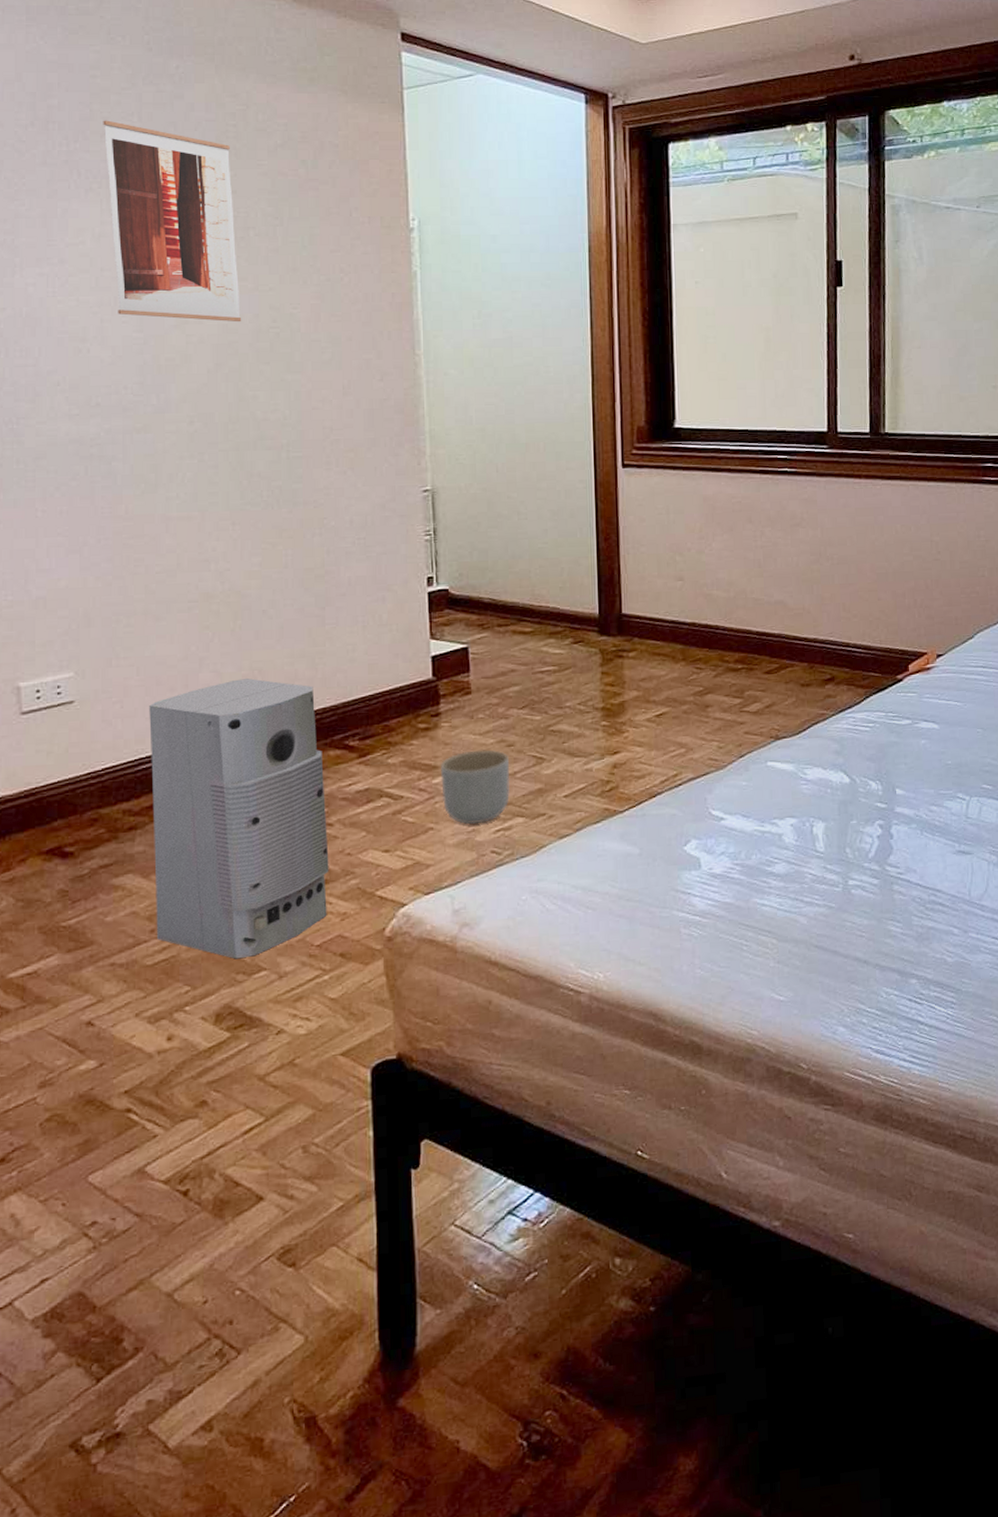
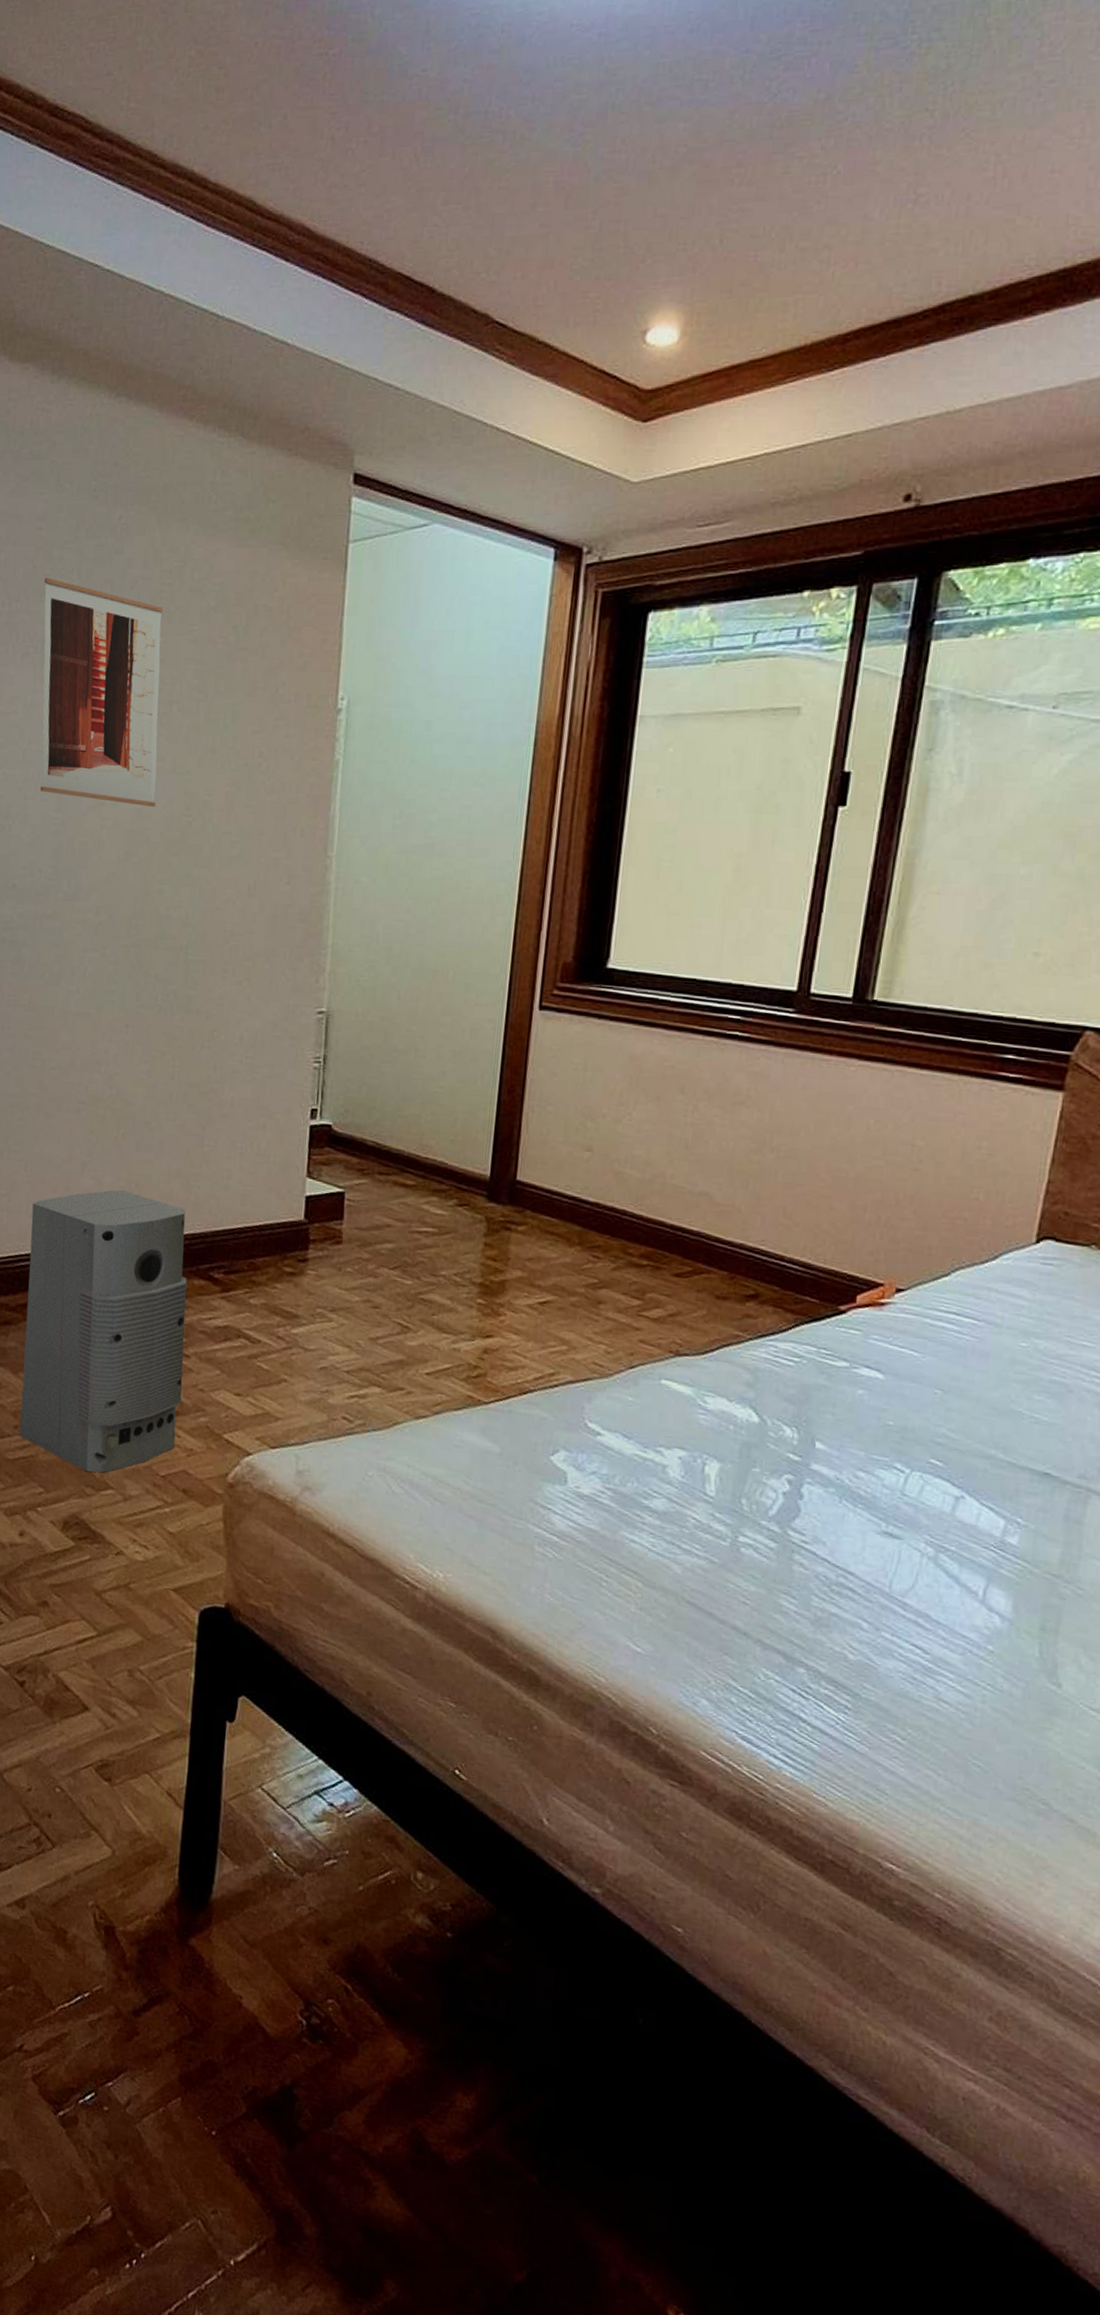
planter: present [441,749,510,824] -> none [299,1304,373,1385]

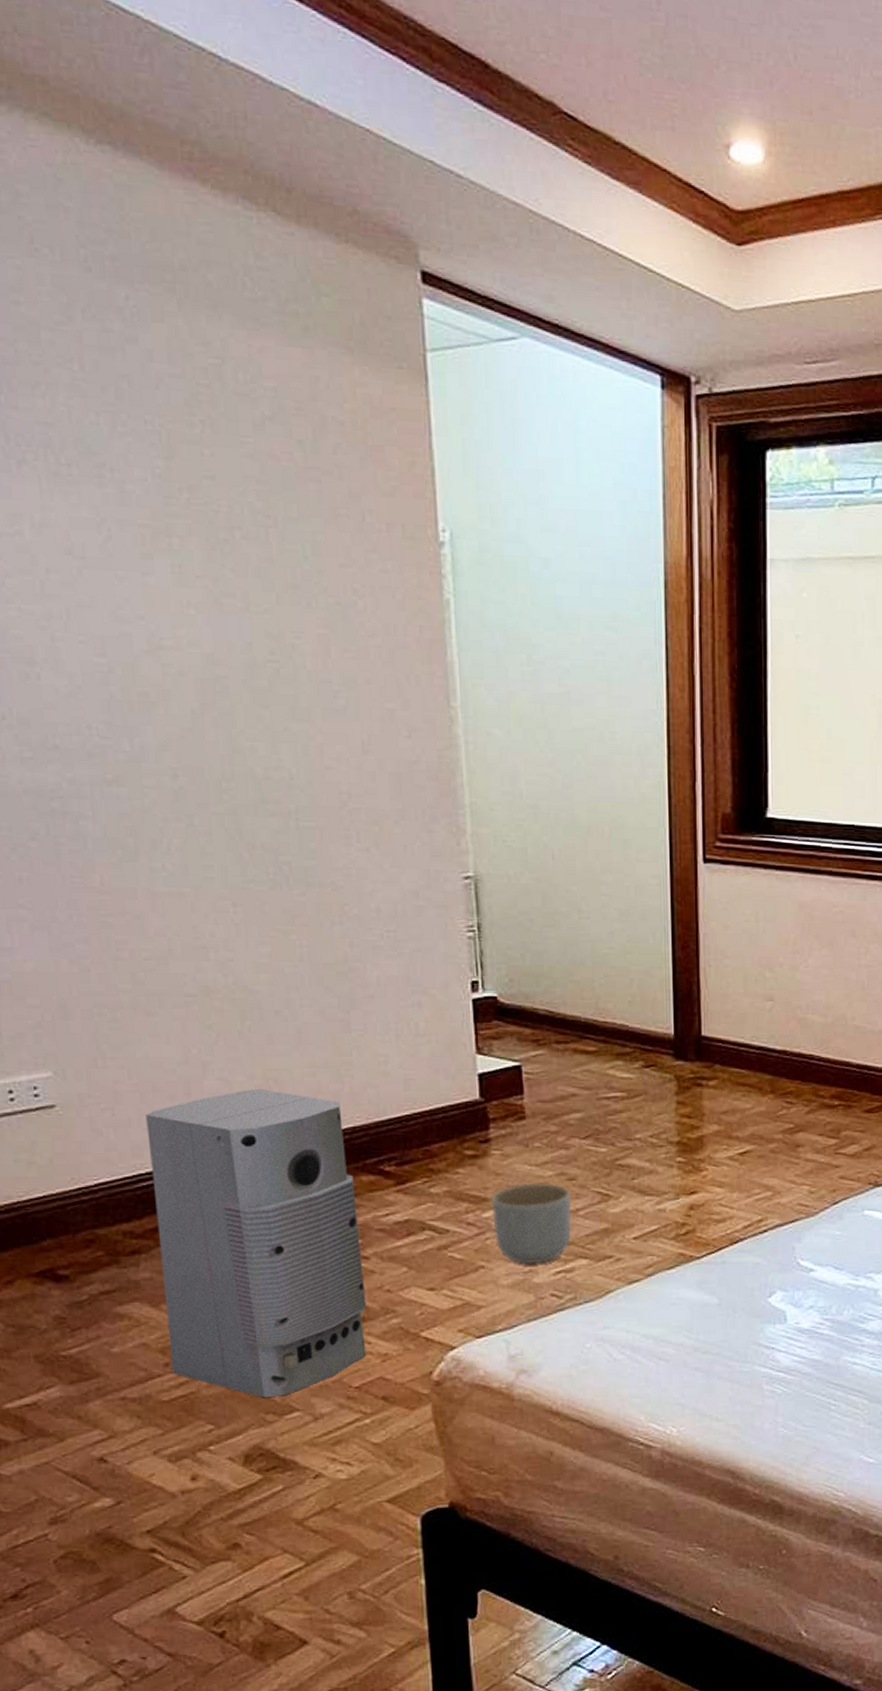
wall art: present [40,577,163,808] -> none [33,365,231,652]
planter: none [299,1304,373,1385] -> present [492,1183,572,1263]

